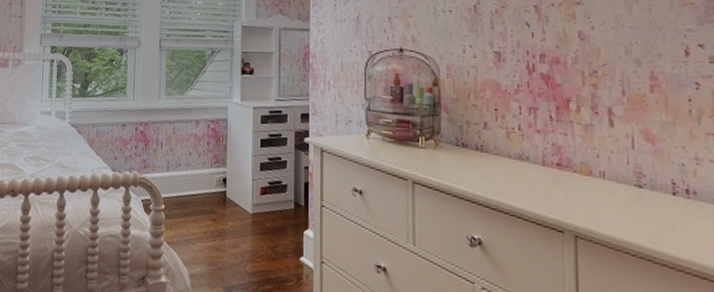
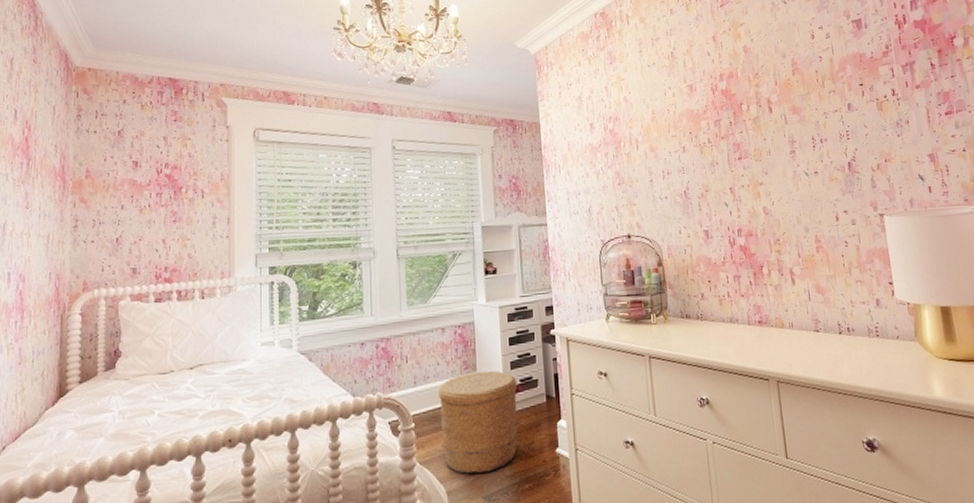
woven basket: none [189,167,265,265] -> present [438,371,517,474]

